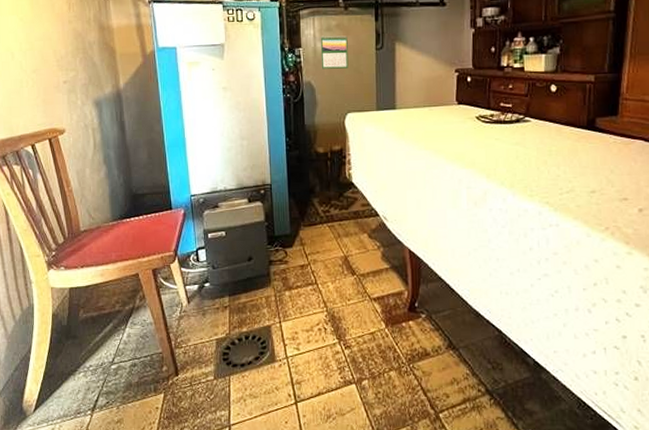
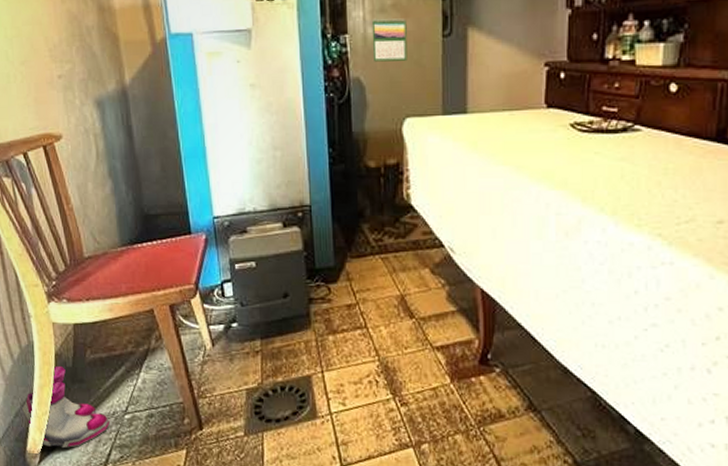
boots: none [21,324,98,396] -> present [22,365,110,448]

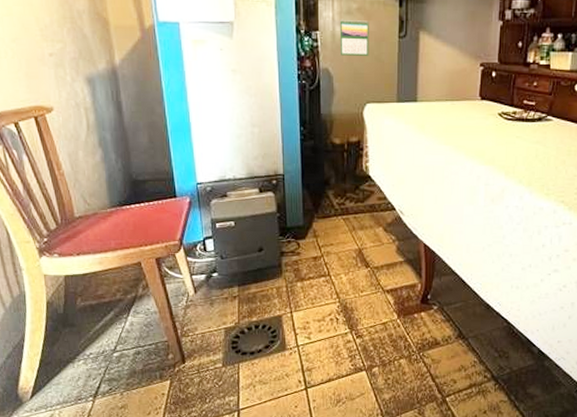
boots: present [22,365,110,448] -> none [14,312,99,383]

